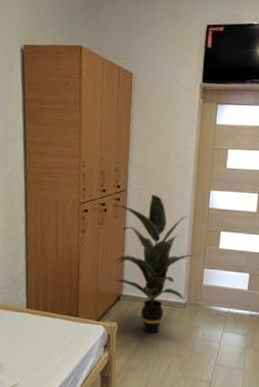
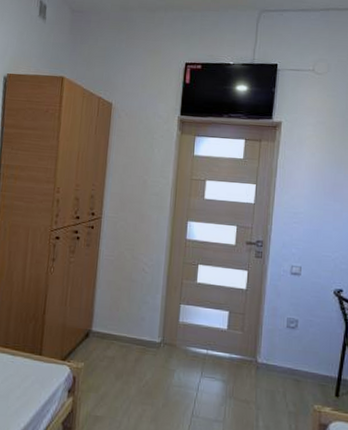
indoor plant: present [113,195,195,334] -> none [83,224,171,377]

